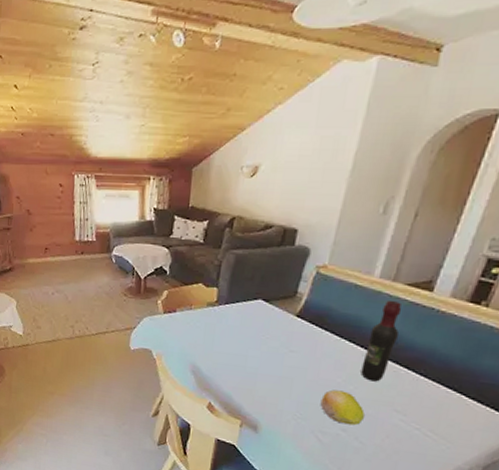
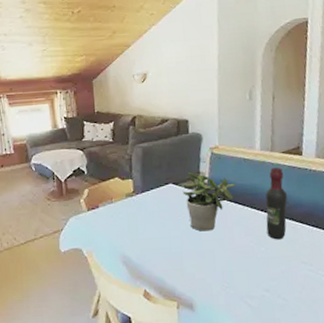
potted plant: none [272,291,337,358] -> present [182,173,236,232]
fruit: present [320,389,365,426] -> none [241,253,280,285]

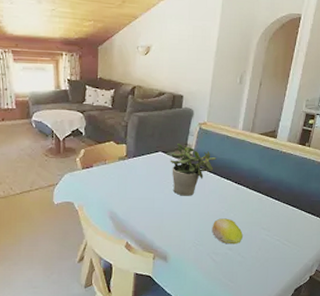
fruit: none [241,253,280,285] -> present [212,218,243,244]
wine bottle: present [265,168,288,240] -> none [237,147,259,208]

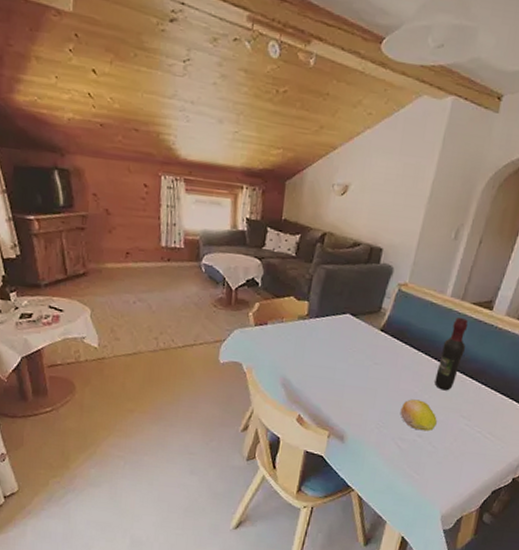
potted plant: present [170,144,217,196] -> none [358,306,416,370]
wine bottle: none [237,147,259,208] -> present [434,318,469,391]

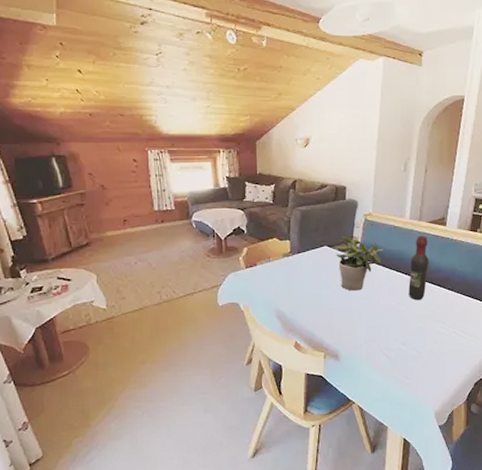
potted plant: none [358,306,416,370] -> present [336,237,384,291]
fruit: present [400,399,437,432] -> none [383,312,416,339]

